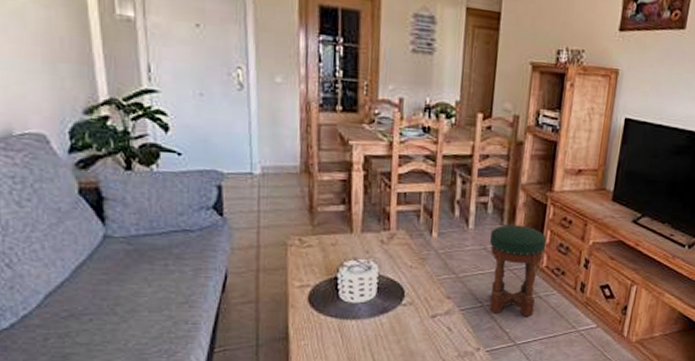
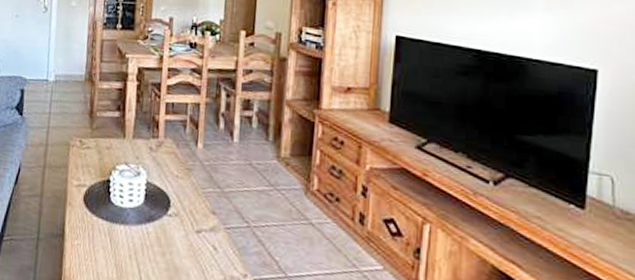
stool: present [489,224,547,317] -> none [254,141,317,246]

